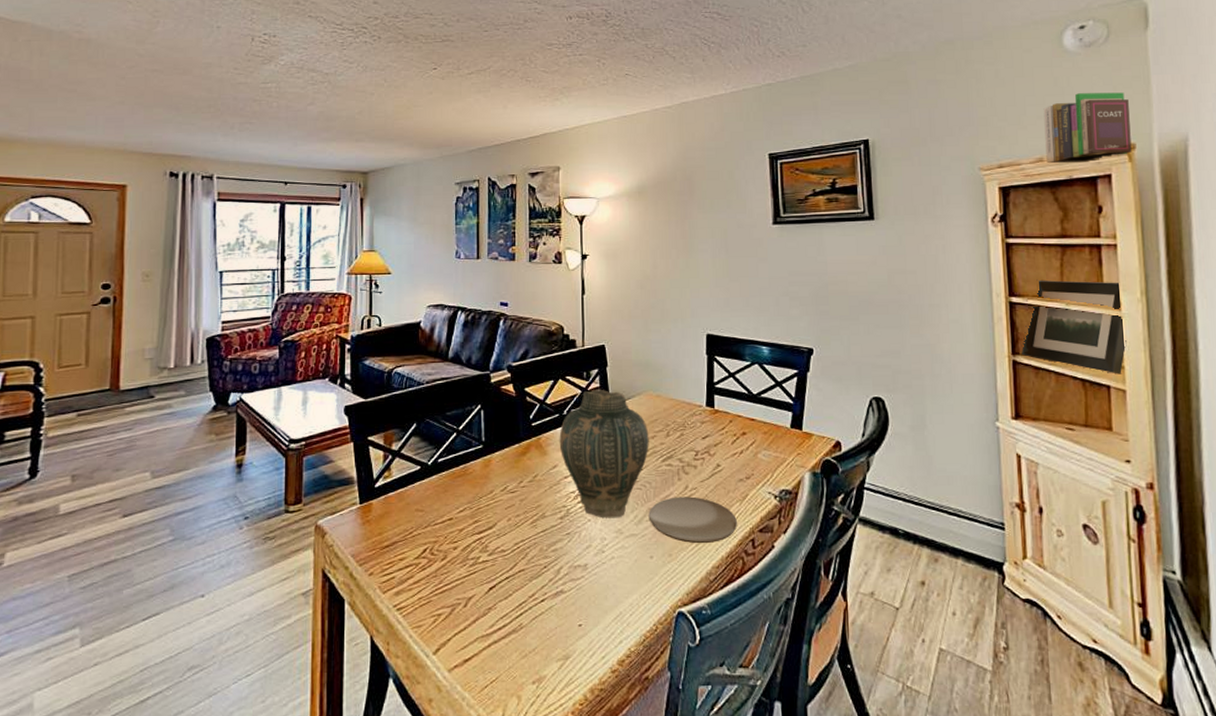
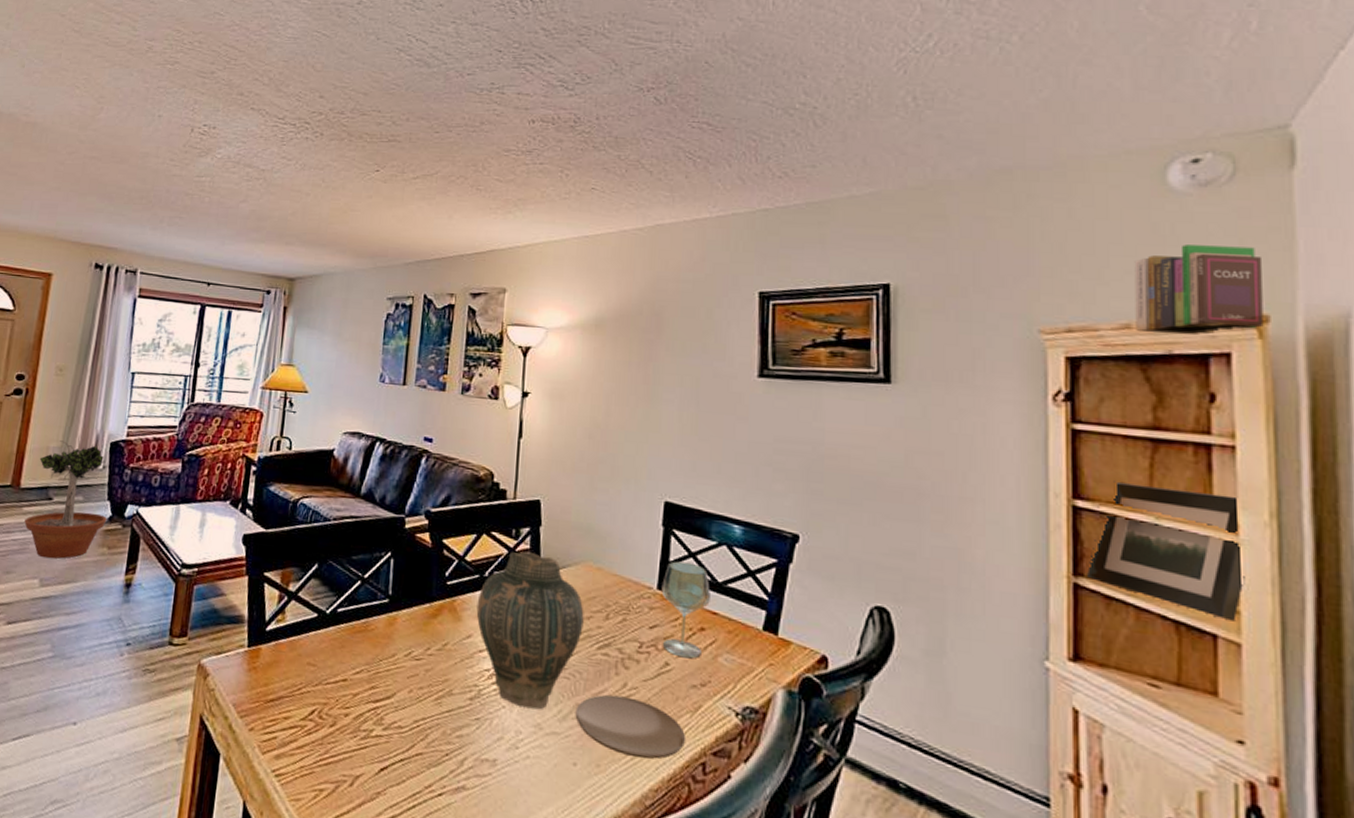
potted tree: none [128,334,211,452] -> present [24,434,107,559]
wine glass: none [709,381,748,459] -> present [661,561,710,659]

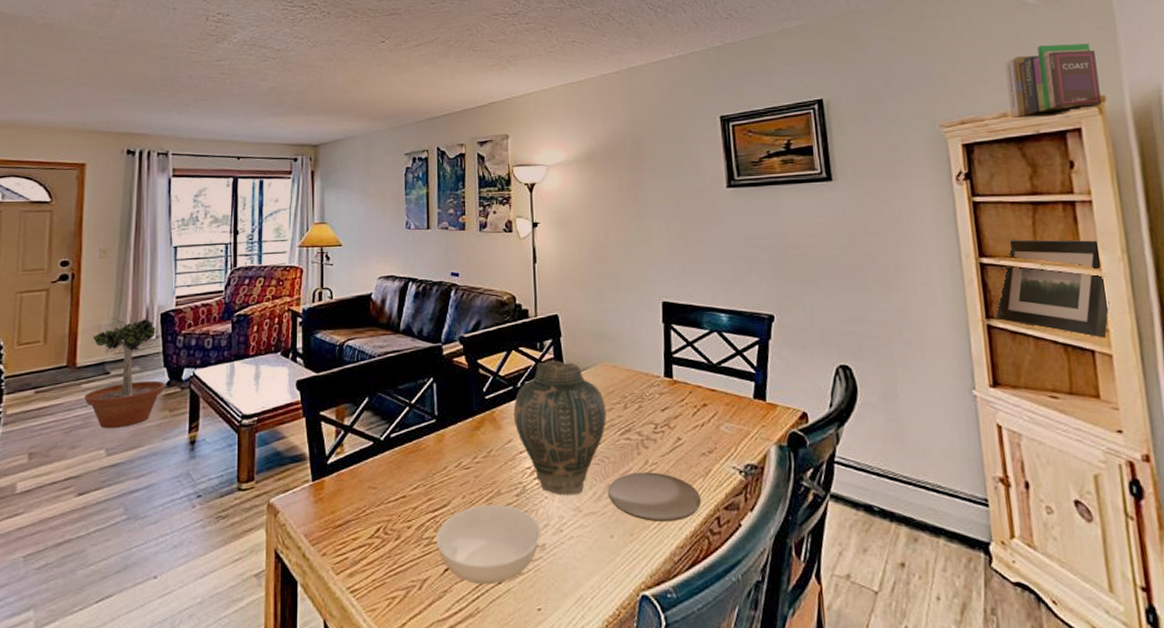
bowl: none [374,703,494,795] -> present [436,505,541,585]
wine glass: present [661,561,710,659] -> none [667,350,709,432]

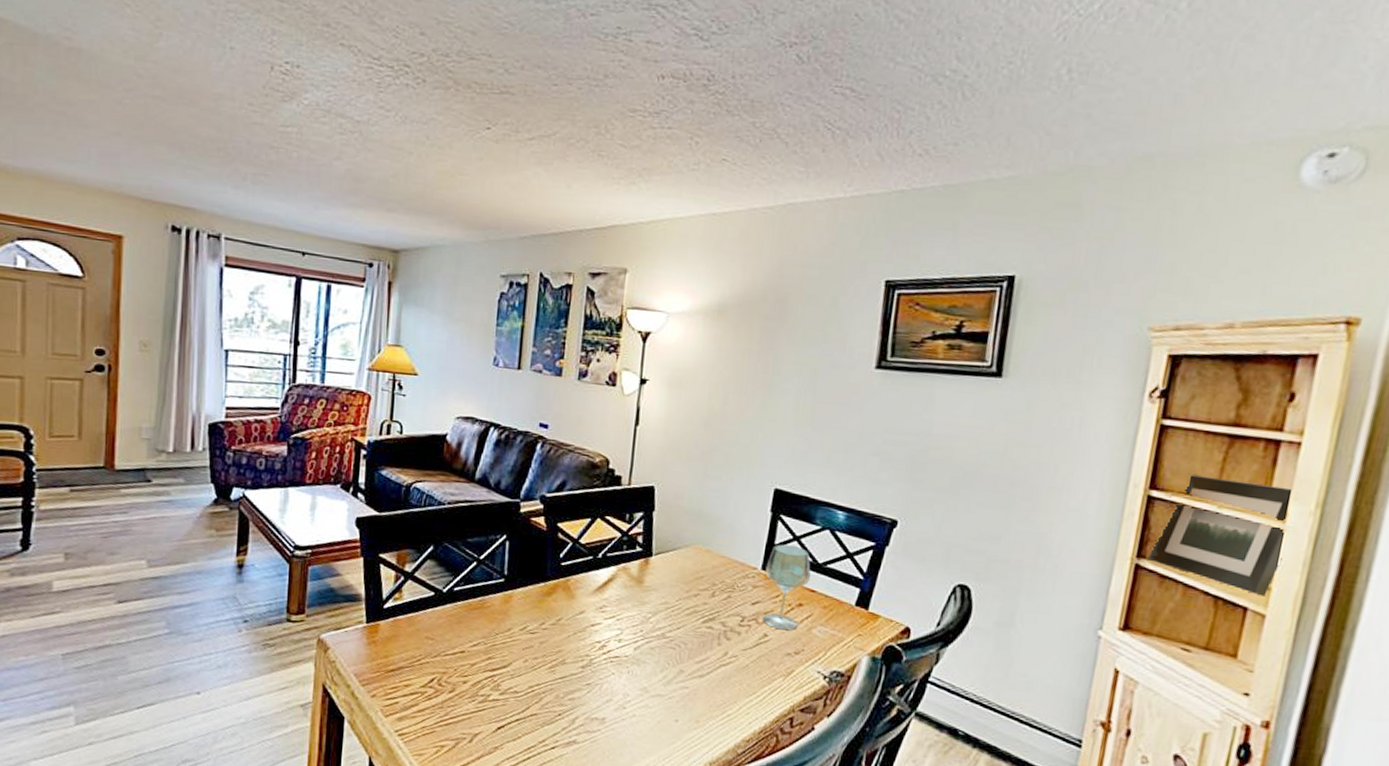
potted tree: present [84,310,165,429] -> none [124,415,212,540]
bowl: present [436,505,541,585] -> none [492,671,603,748]
vase: present [513,360,607,496] -> none [589,534,692,676]
plate: present [607,472,702,523] -> none [678,662,778,716]
wine glass: none [667,350,709,432] -> present [763,544,811,631]
books: present [1004,43,1102,119] -> none [1238,244,1368,337]

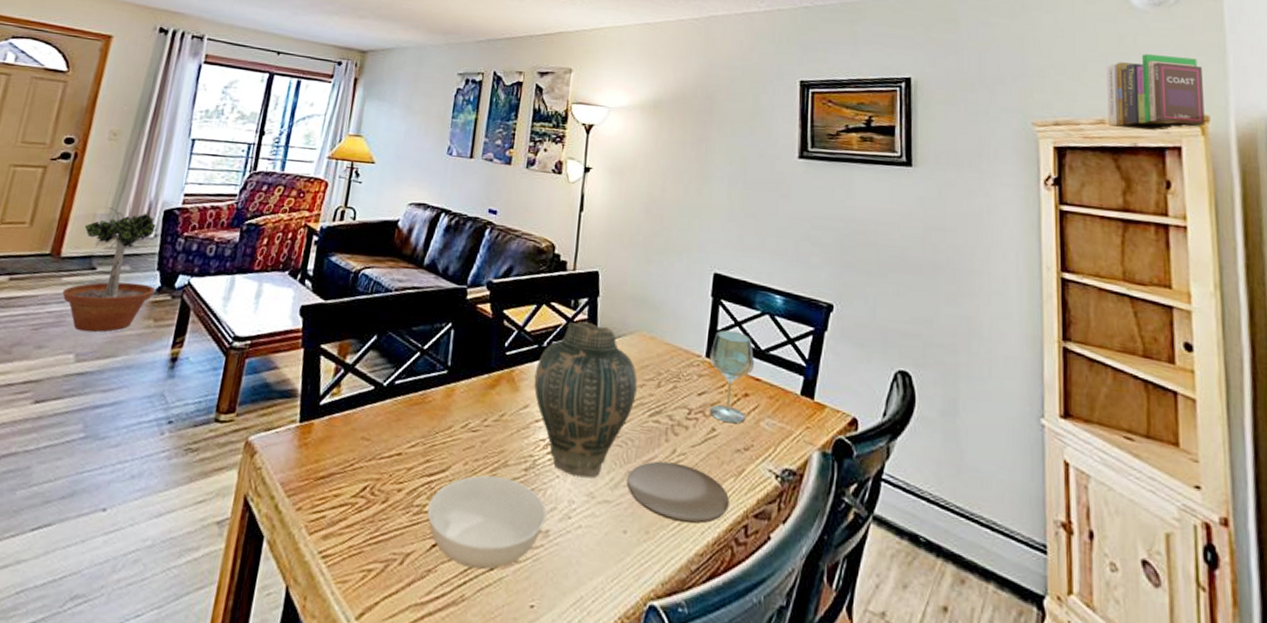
potted tree: none [124,415,212,540] -> present [62,201,158,332]
bowl: none [492,671,603,748] -> present [427,475,547,570]
vase: none [589,534,692,676] -> present [534,321,638,478]
plate: none [678,662,778,716] -> present [626,461,730,524]
picture frame: present [1147,475,1291,597] -> none [1073,258,1197,380]
books: none [1238,244,1368,337] -> present [1106,54,1205,131]

